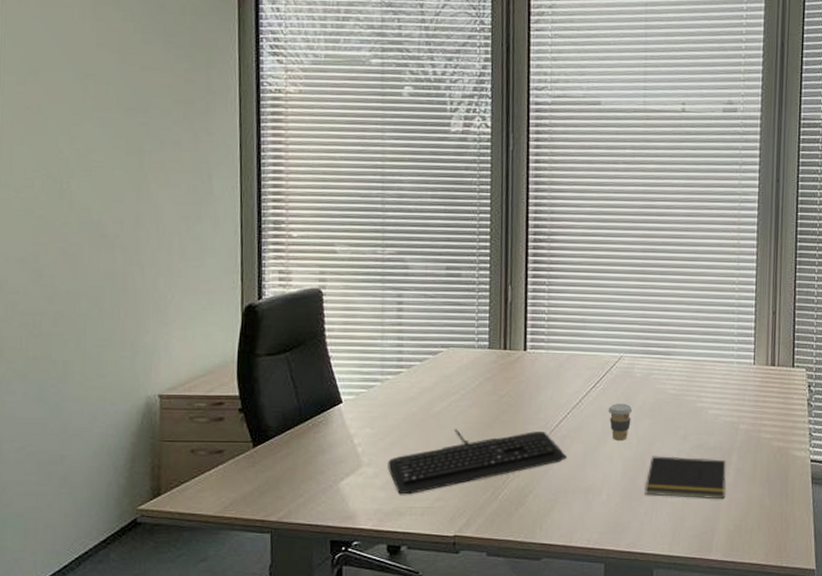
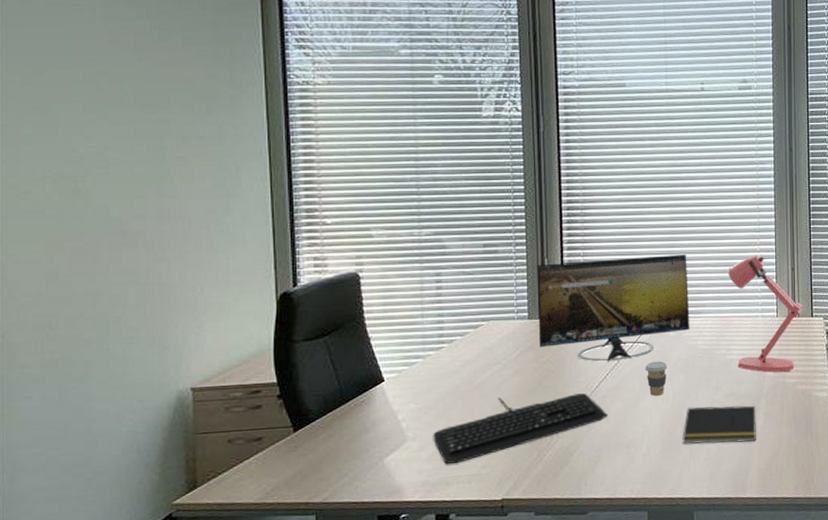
computer monitor: none [498,289,659,399] -> present [537,254,690,361]
desk lamp: none [701,295,783,425] -> present [727,255,803,372]

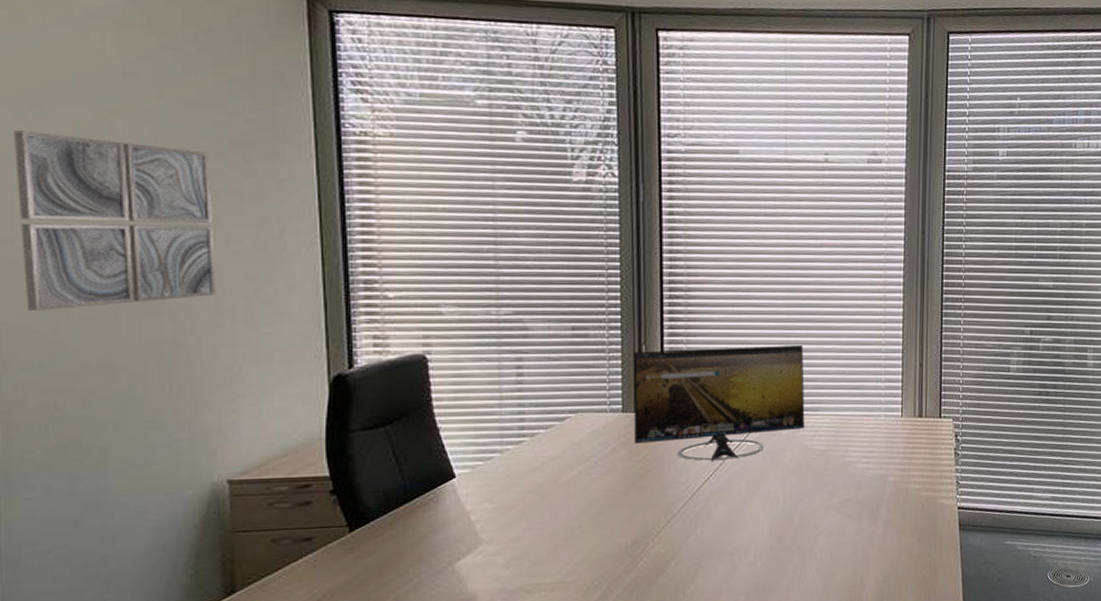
wall art: none [21,93,182,245] -> present [14,130,215,311]
keyboard: present [433,393,608,465] -> none [511,495,710,571]
coffee cup: present [644,361,668,396] -> none [753,462,779,500]
notepad: present [682,405,757,444] -> none [793,512,876,553]
desk lamp: present [727,255,803,372] -> none [848,348,930,477]

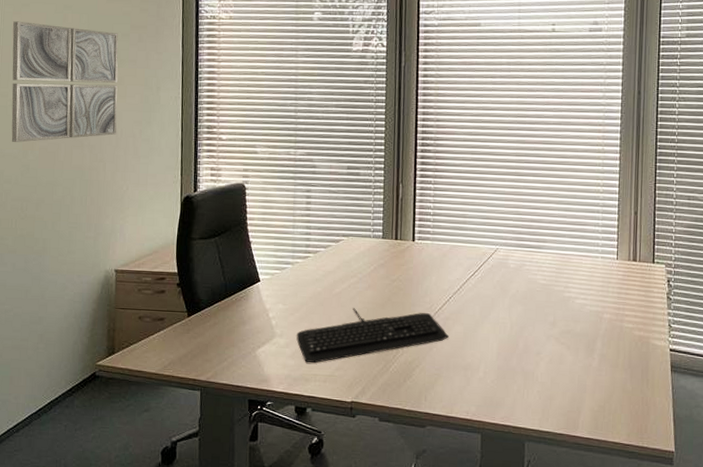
keyboard: none [511,495,710,571] -> present [296,308,449,363]
computer monitor: present [633,344,805,461] -> none [390,189,531,286]

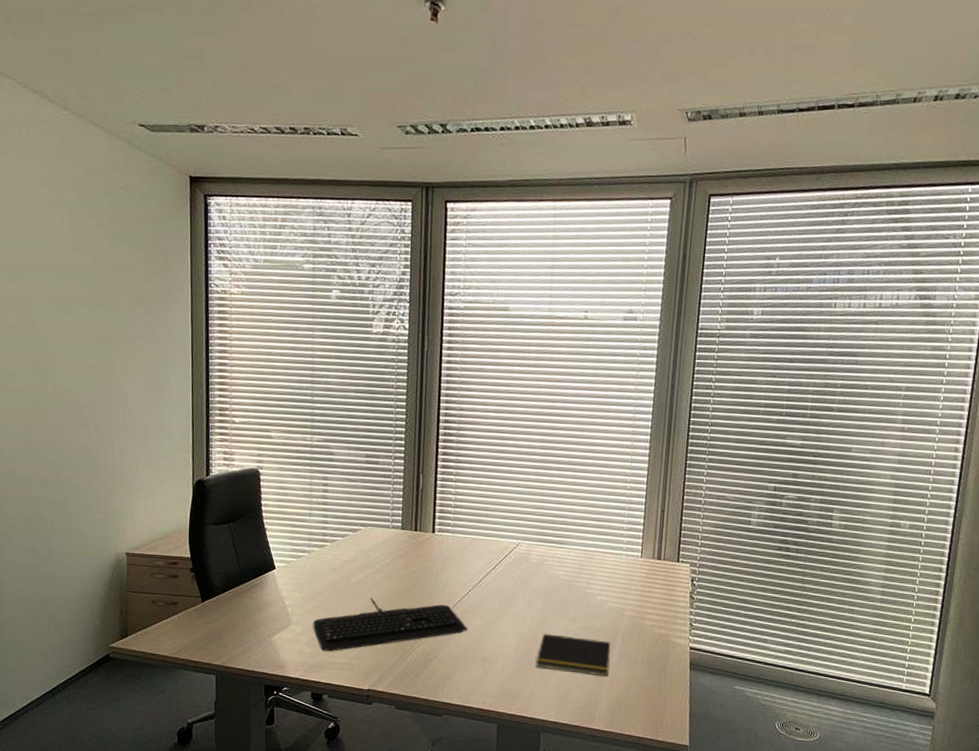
wall art: present [11,21,118,142] -> none [9,289,124,419]
notepad: none [517,339,591,382] -> present [535,633,611,677]

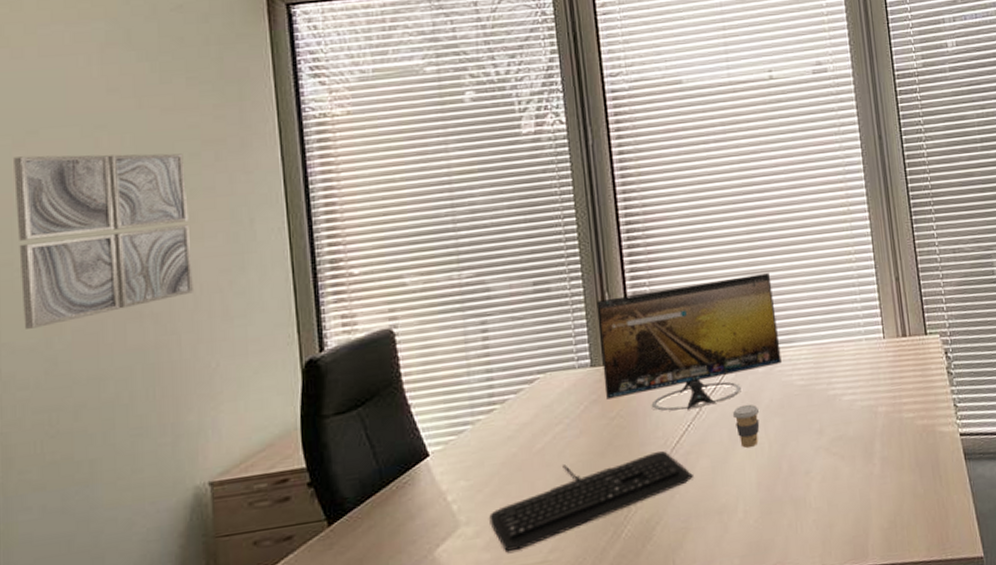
wall art: none [9,289,124,419] -> present [14,153,193,329]
computer monitor: none [409,479,555,579] -> present [596,272,782,412]
coffee cup: none [505,584,528,618] -> present [732,404,760,448]
notepad: present [535,633,611,677] -> none [784,450,875,504]

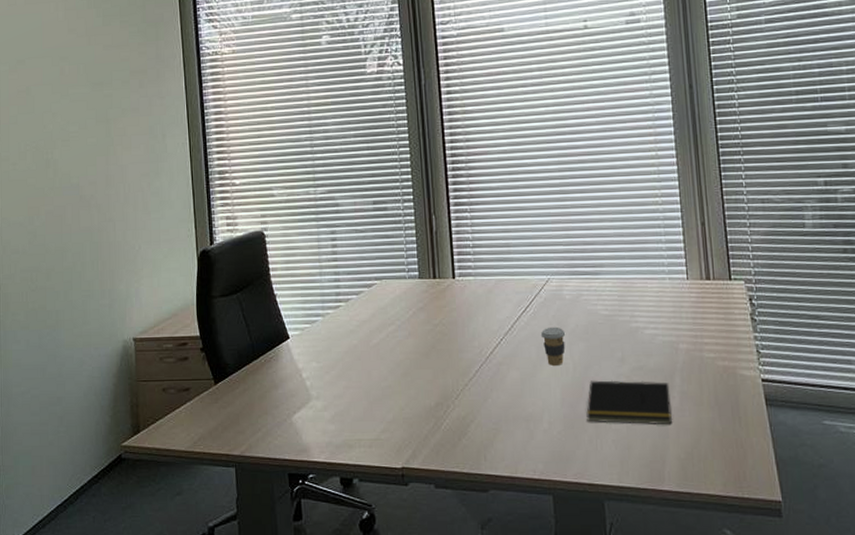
wall art: present [14,153,193,329] -> none [10,79,124,209]
keyboard: present [489,451,693,553] -> none [335,359,504,427]
computer monitor: present [596,272,782,412] -> none [425,208,588,325]
notepad: none [784,450,875,504] -> present [586,380,673,425]

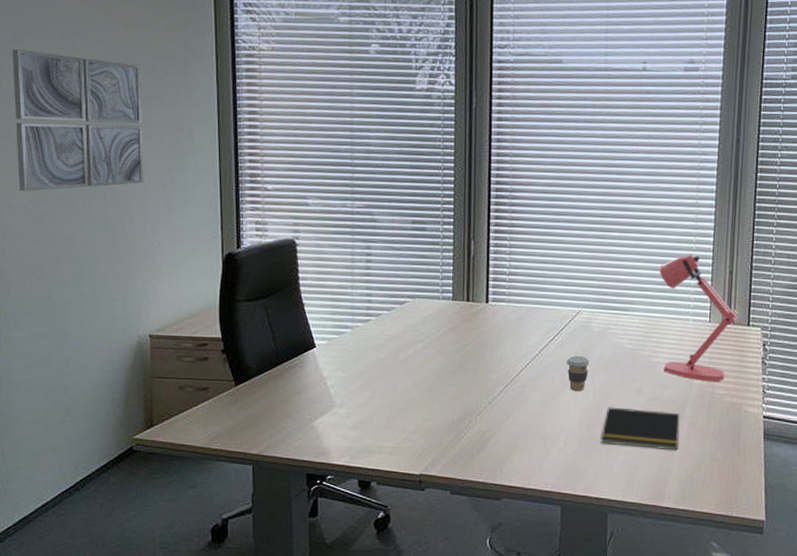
wall art: none [10,79,124,209] -> present [12,49,143,191]
desk lamp: none [626,208,718,344] -> present [659,254,739,381]

